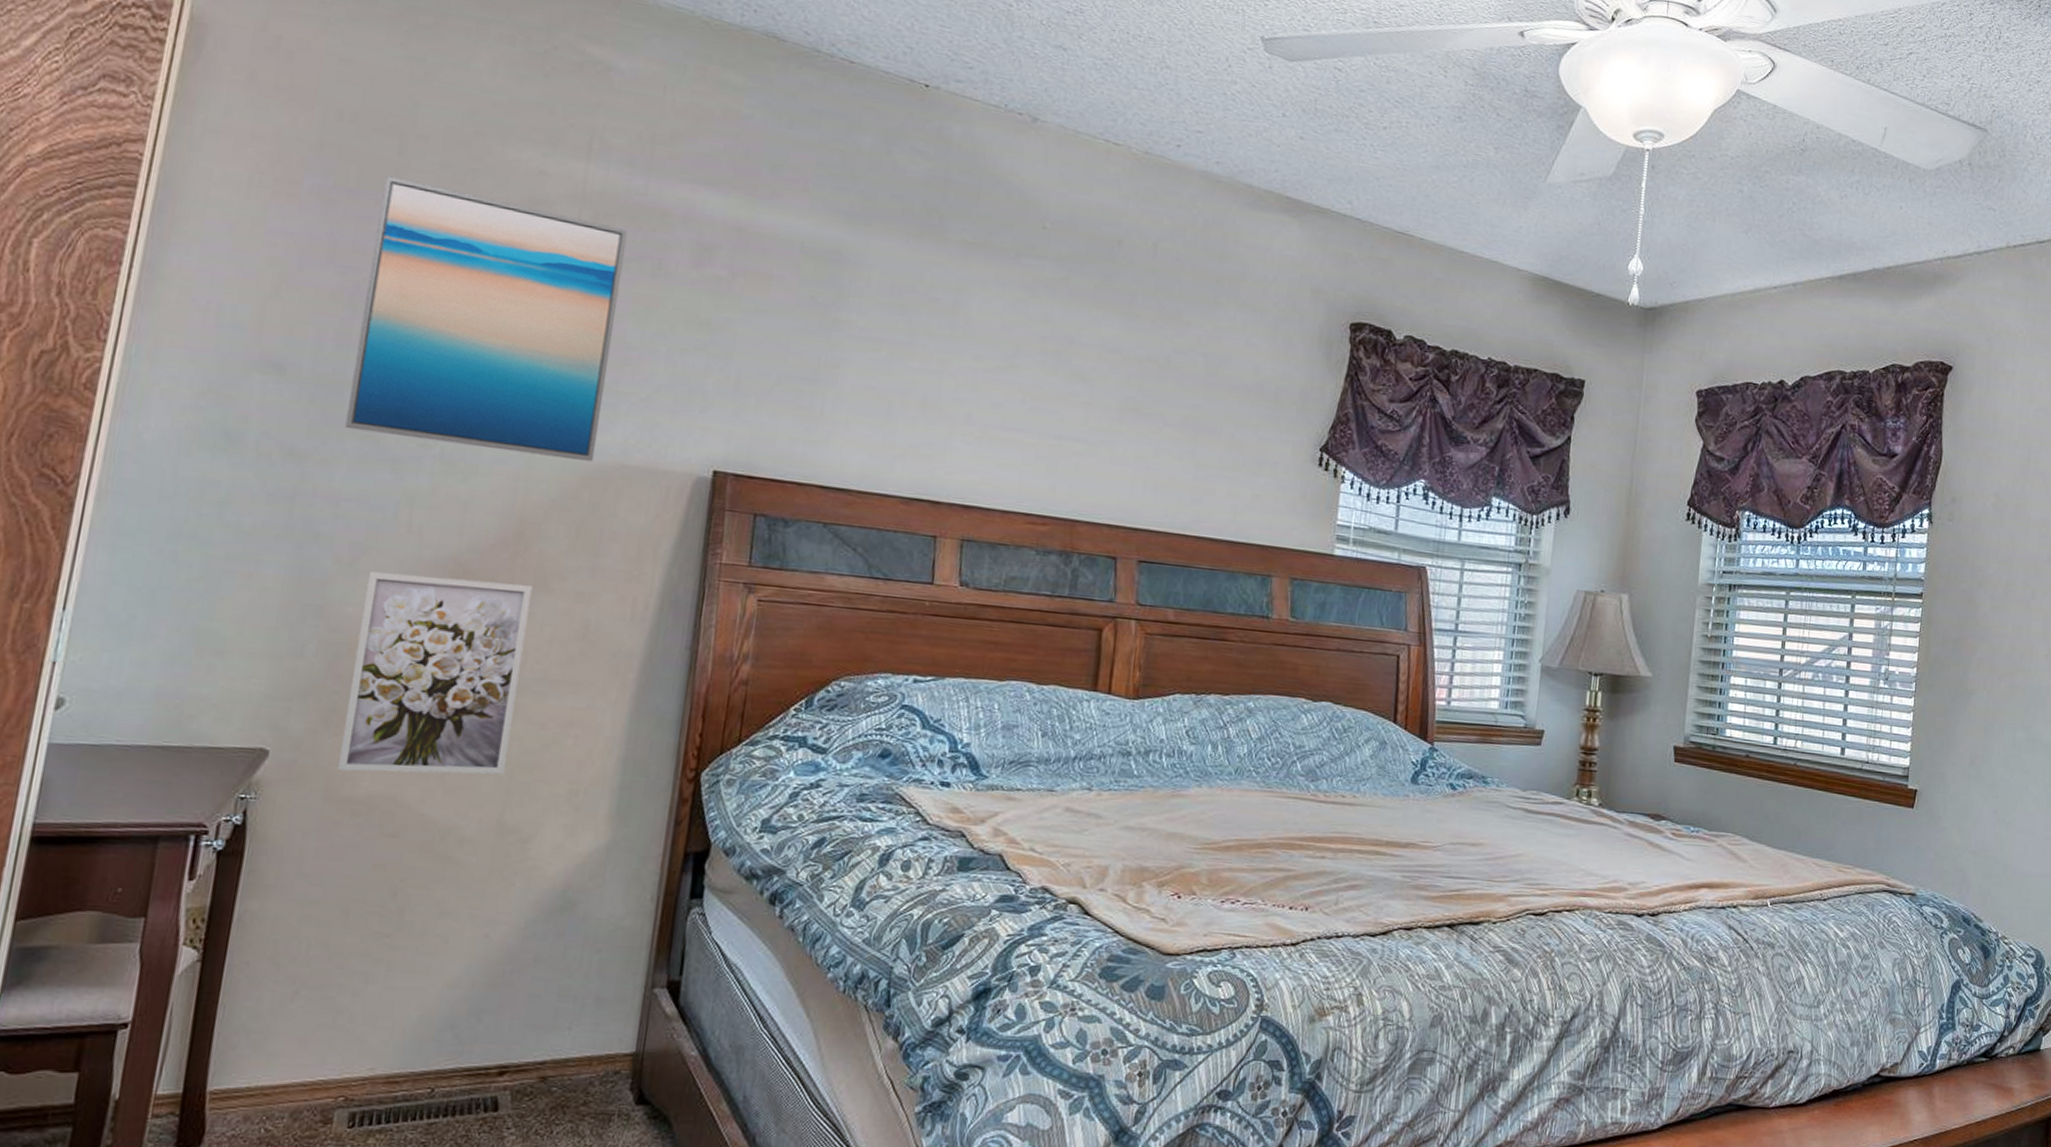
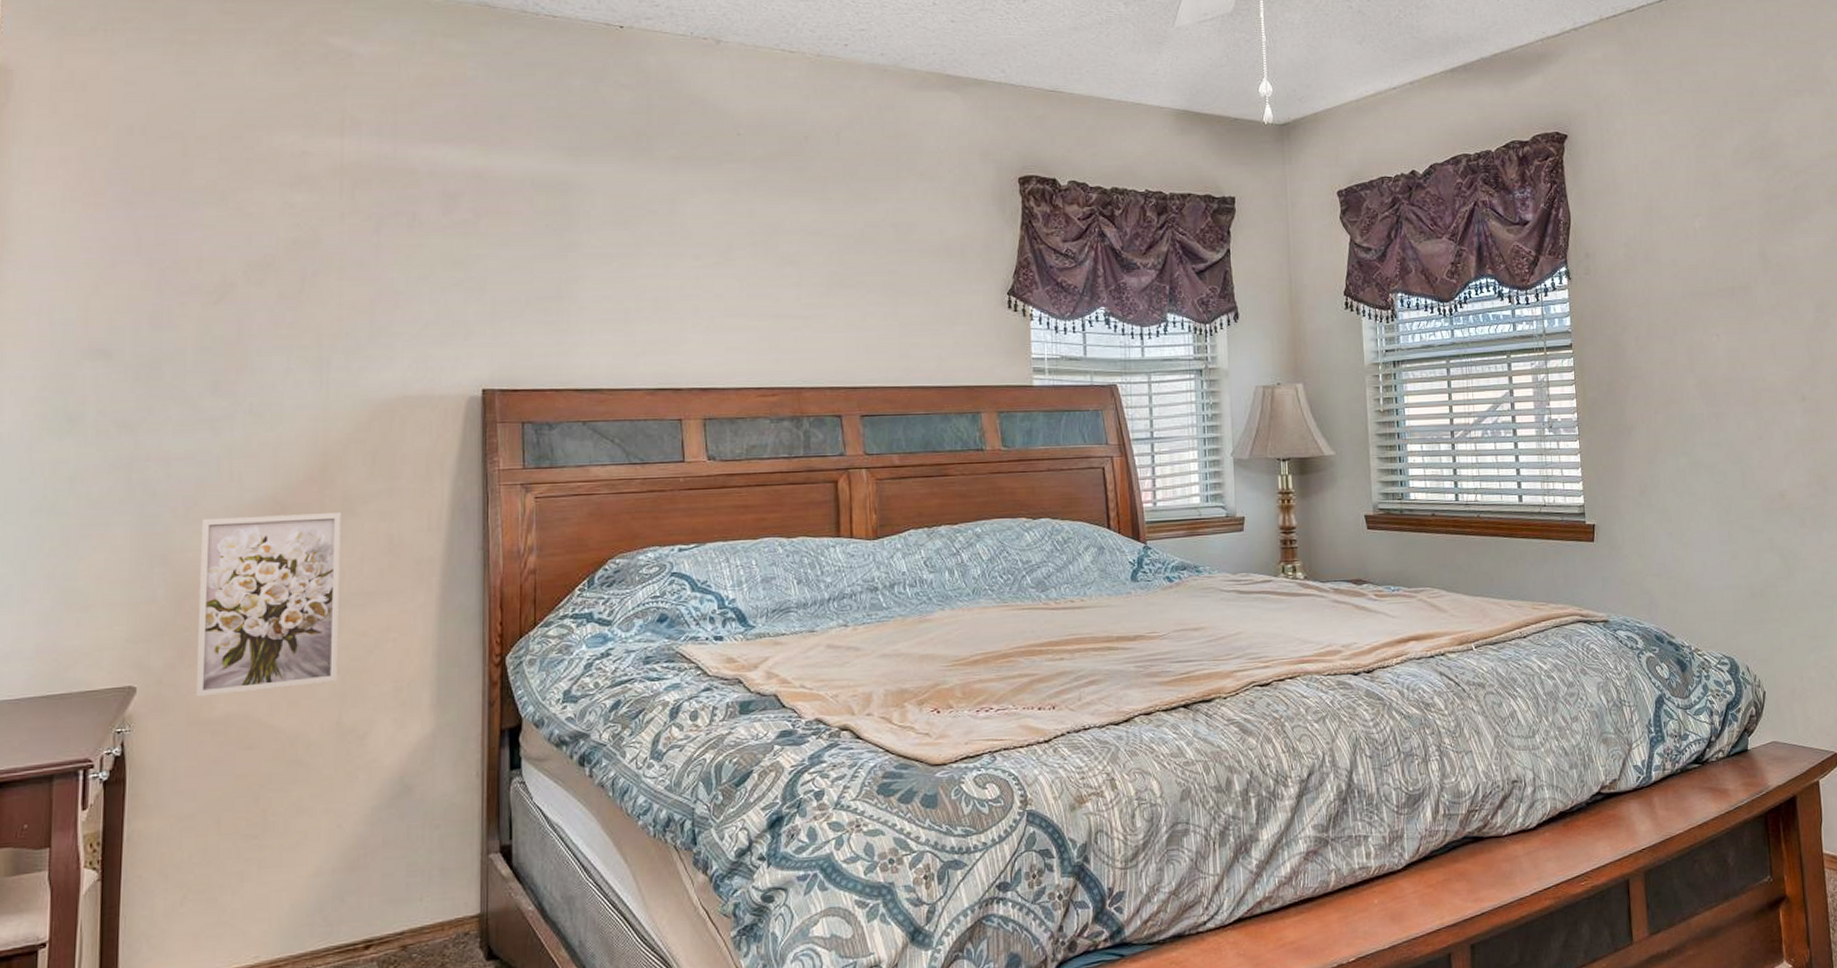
wall art: present [345,176,628,462] -> none [167,175,384,398]

